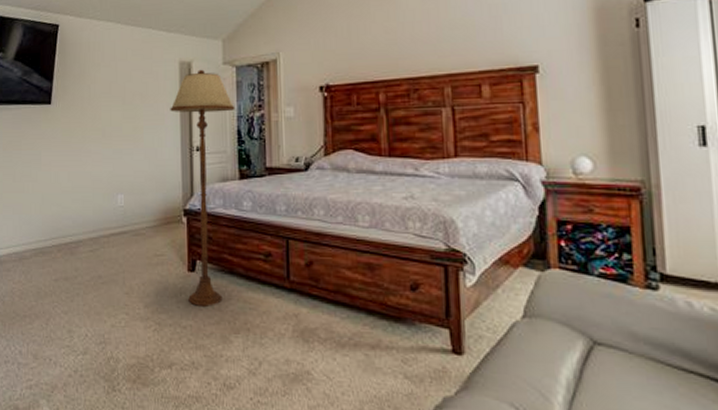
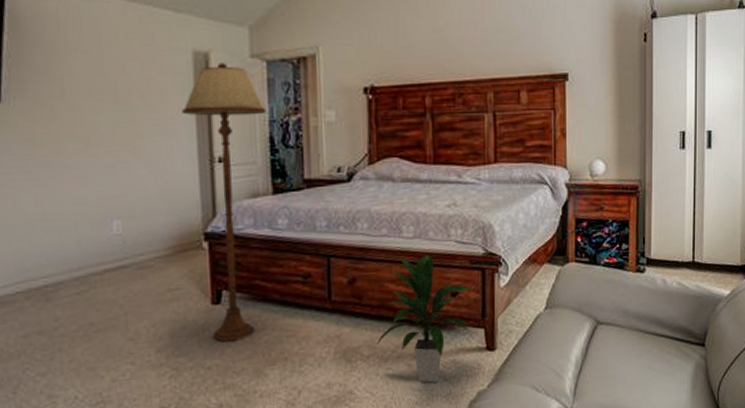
indoor plant: none [333,246,435,378] -> present [377,255,474,383]

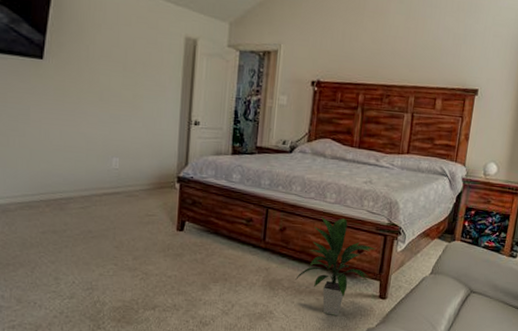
floor lamp: present [182,62,267,342] -> none [172,48,235,260]

